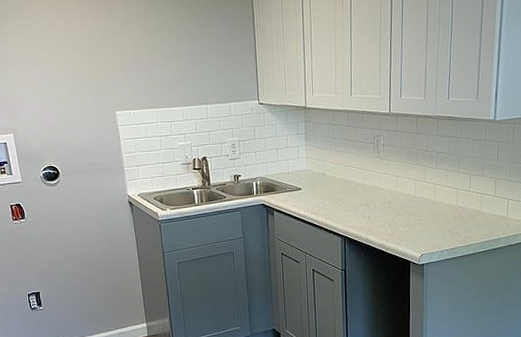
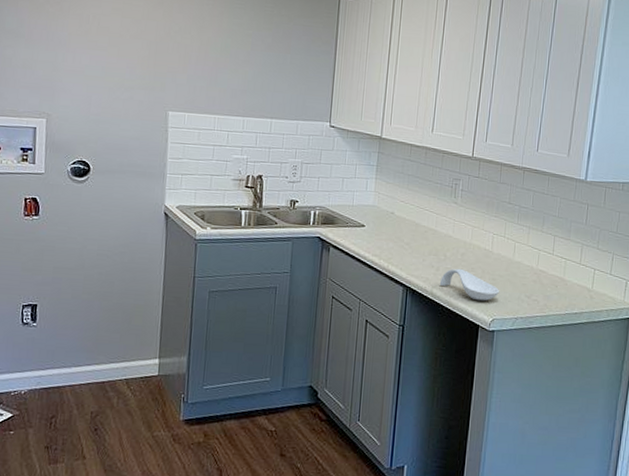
spoon rest: none [372,214,426,241] -> present [439,268,500,301]

